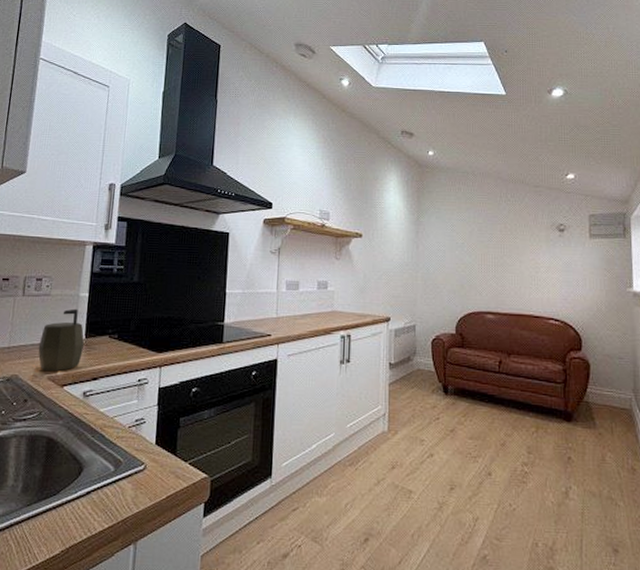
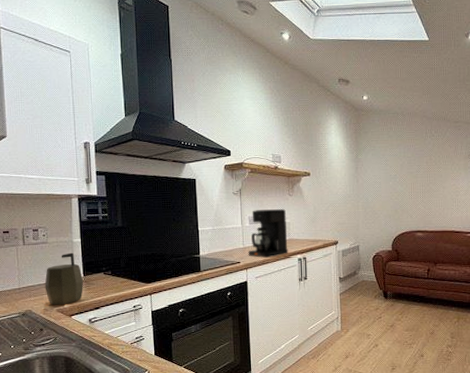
coffee maker: none [281,273,330,333] -> present [248,209,288,259]

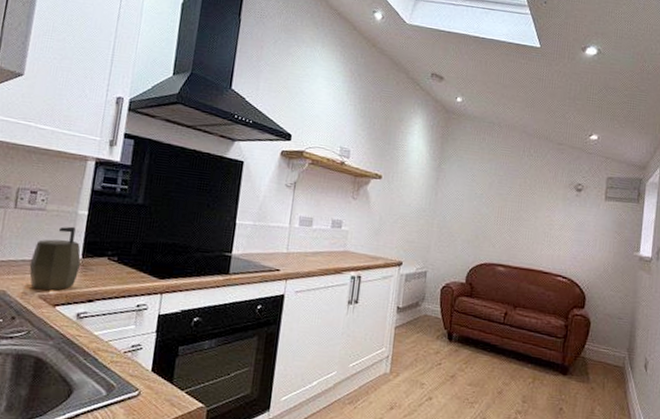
coffee maker: present [248,209,288,259] -> none [291,209,346,271]

